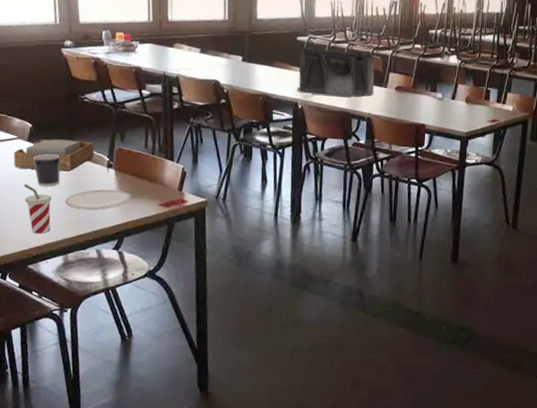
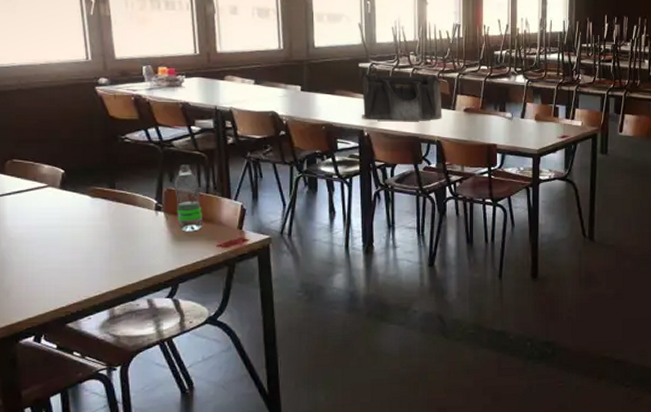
napkin holder: present [13,139,95,172] -> none [43,184,140,219]
beverage cup: present [23,184,52,233] -> none [57,235,92,288]
mug: present [33,153,61,187] -> none [67,200,100,236]
plate: present [65,189,131,211] -> none [108,233,185,258]
bottle: none [124,126,148,190] -> present [174,165,203,232]

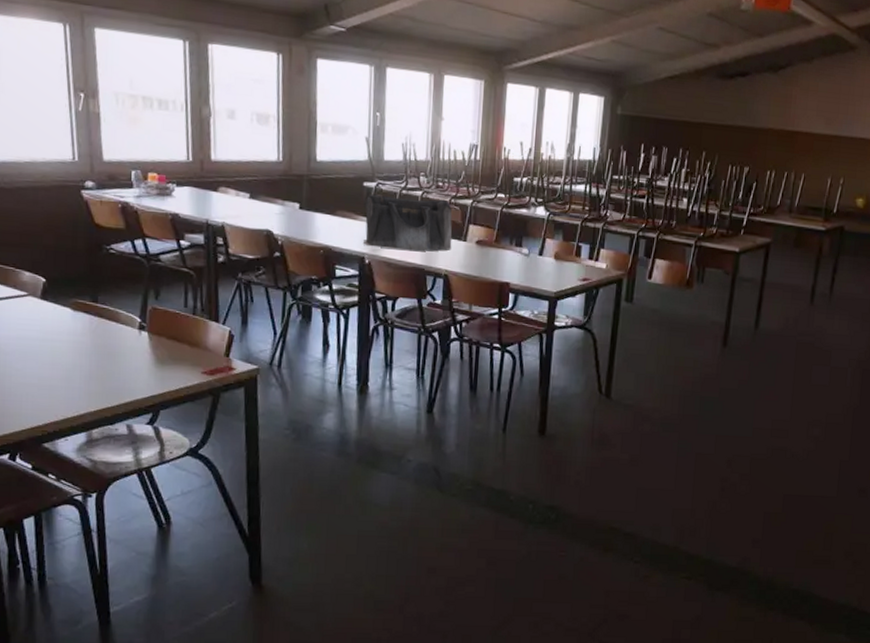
bottle: present [174,165,203,232] -> none [159,282,189,356]

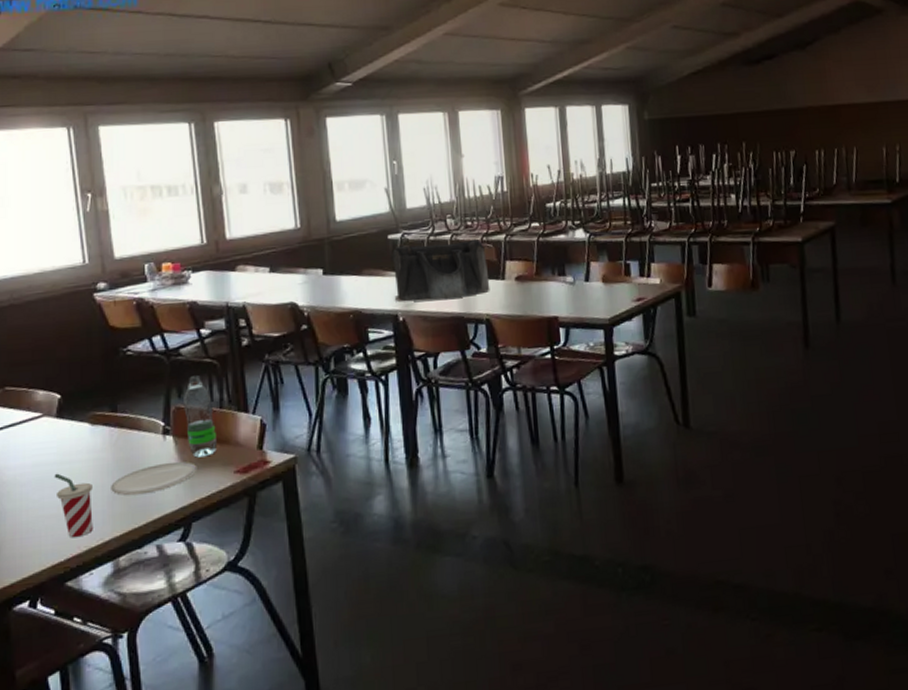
beverage cup: none [36,348,71,406] -> present [54,473,93,537]
plate: none [88,354,168,380] -> present [111,461,197,496]
bottle: none [159,282,189,356] -> present [183,375,218,458]

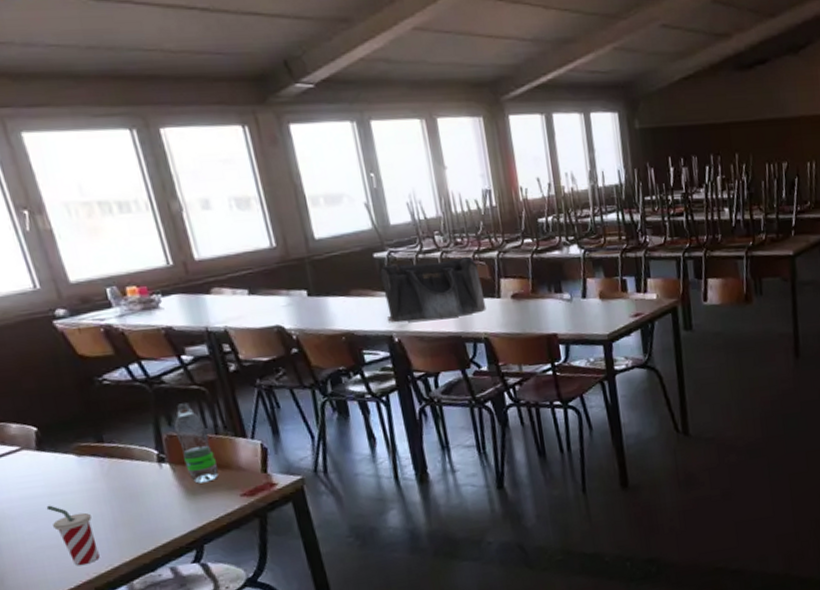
plate: present [111,461,197,496] -> none [111,488,201,523]

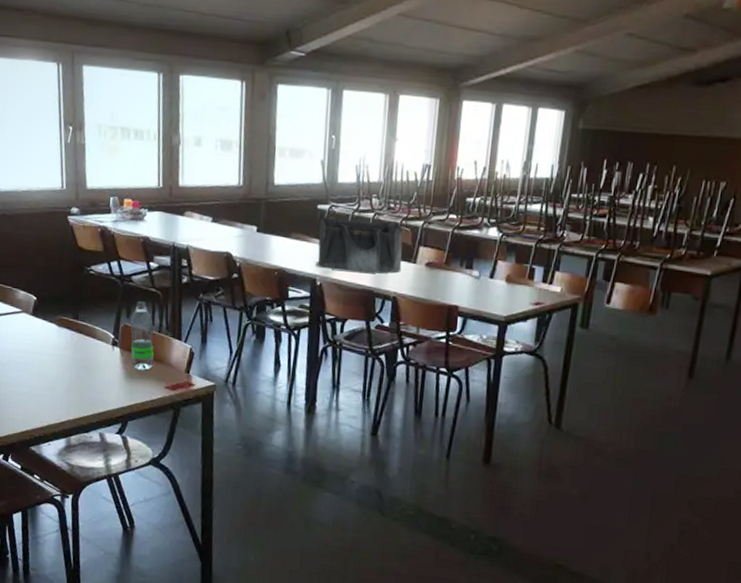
beverage cup: present [46,505,100,565] -> none [27,360,55,414]

